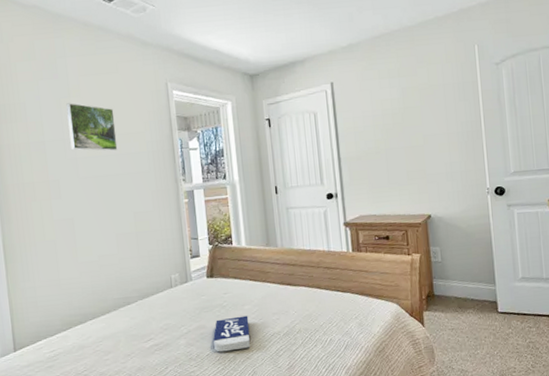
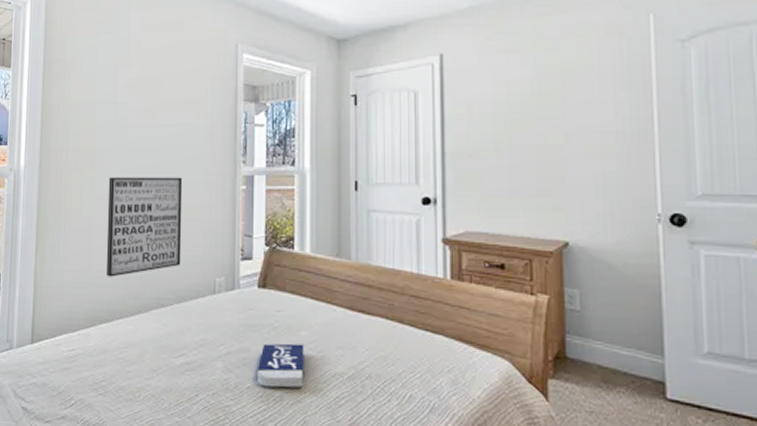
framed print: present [66,103,118,151] -> none [122,61,174,119]
wall art: none [66,197,140,287] -> present [105,177,183,277]

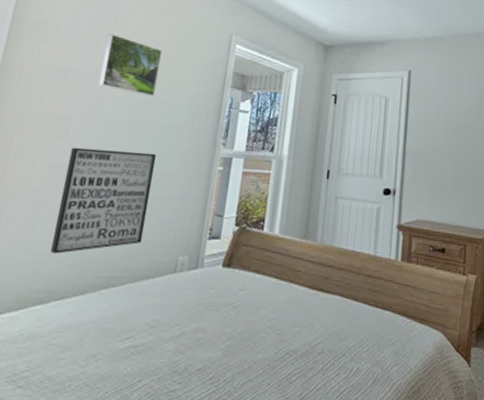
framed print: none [122,61,174,119] -> present [98,33,163,96]
book: present [256,343,304,388] -> none [208,322,263,368]

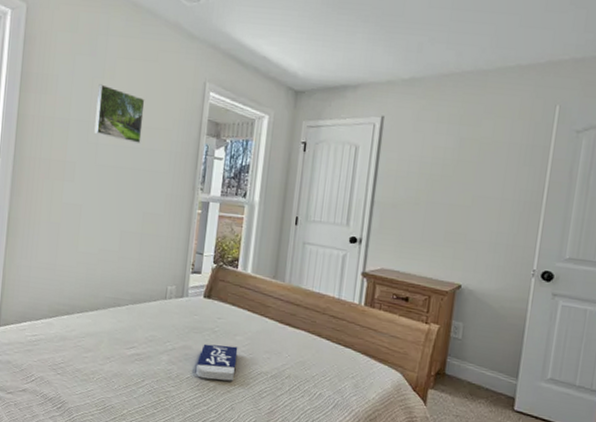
wall art: present [49,147,157,254] -> none [69,188,146,277]
book: none [208,322,263,368] -> present [195,343,238,382]

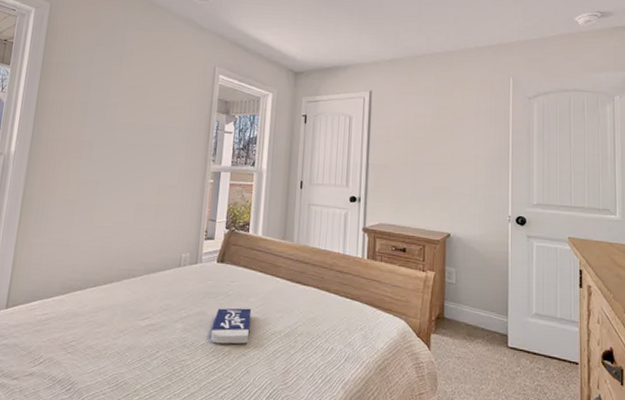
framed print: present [94,84,145,143] -> none [111,71,160,122]

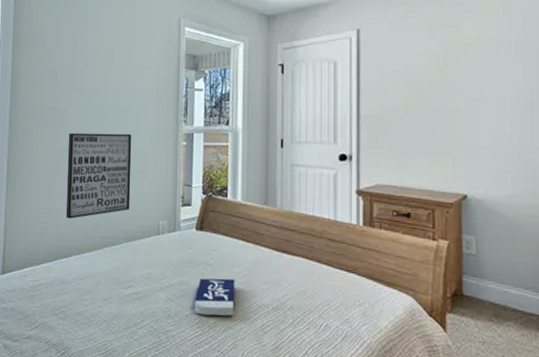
wall art: none [83,165,160,251] -> present [65,133,132,219]

